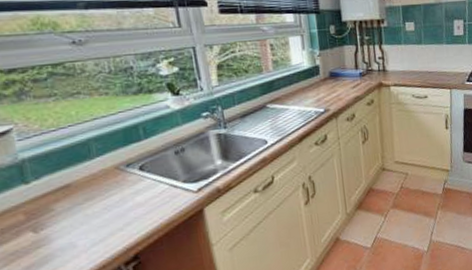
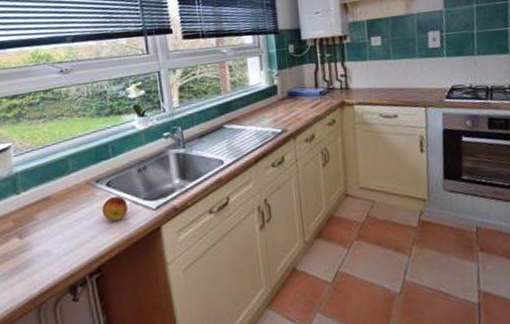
fruit: none [135,180,165,207] -> present [102,195,128,222]

